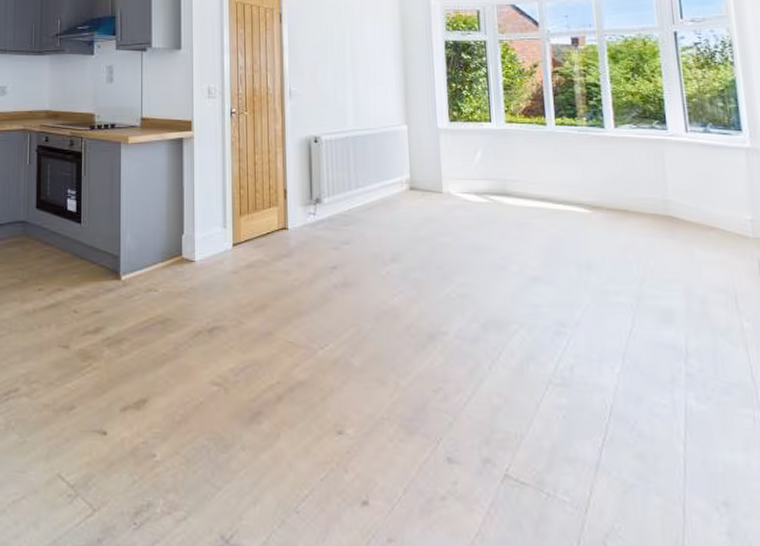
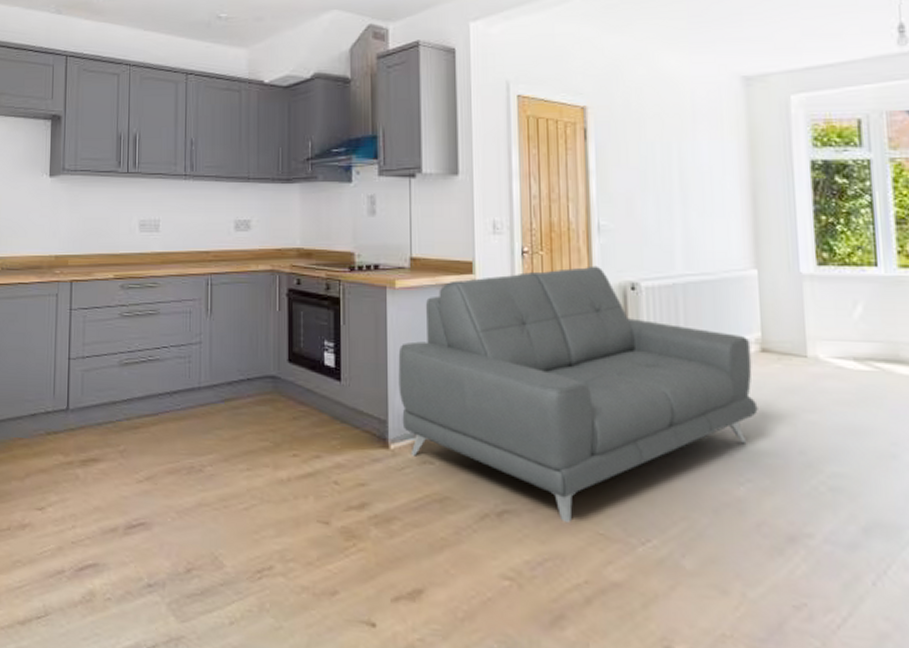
sofa: none [129,123,408,335] -> present [398,265,758,524]

